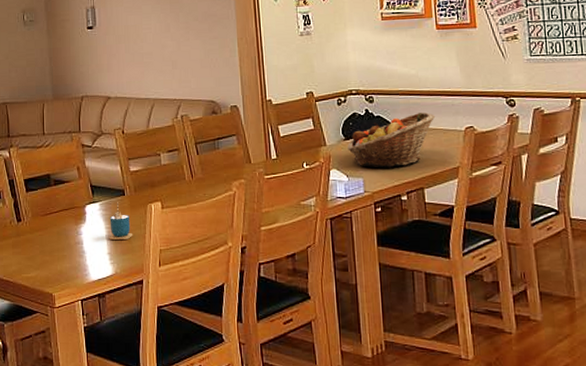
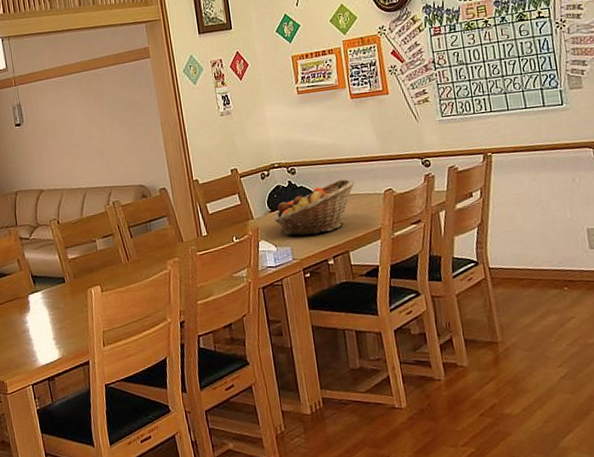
cup: present [109,202,133,240] -> none [52,289,76,326]

